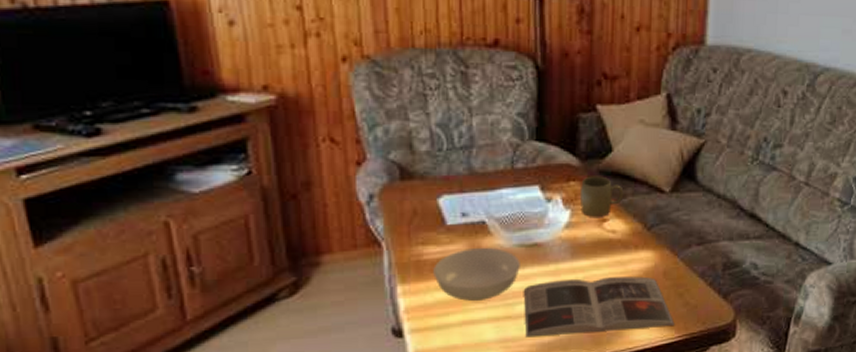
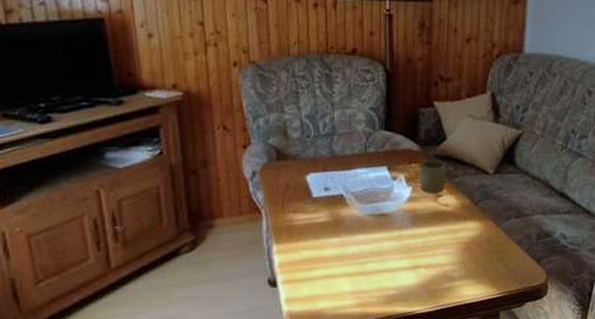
bowl: present [433,247,520,302] -> none [301,215,371,260]
magazine: present [524,276,675,338] -> none [373,243,496,290]

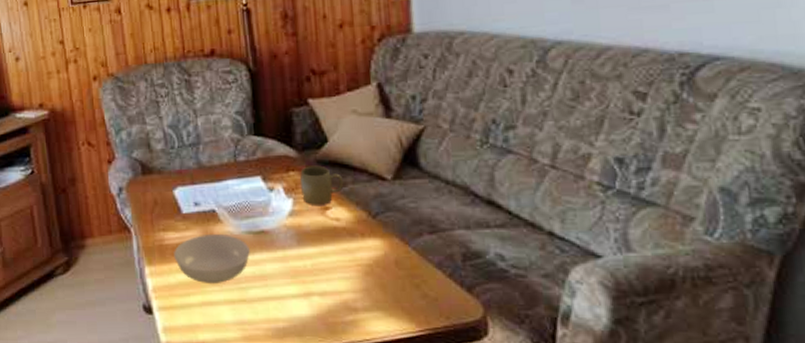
bowl: none [301,215,371,260] -> present [174,233,250,285]

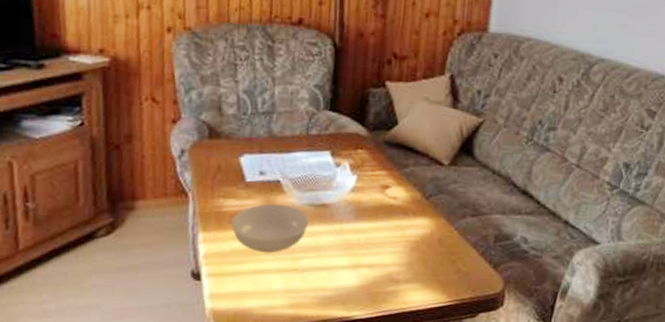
mug: present [299,165,344,205] -> none [365,145,406,184]

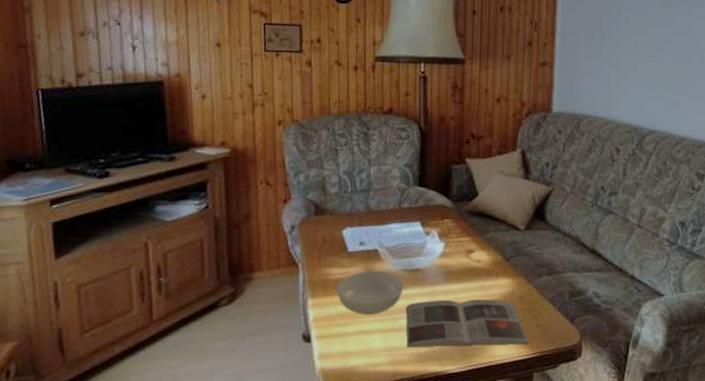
magazine: none [309,239,447,291] -> present [406,299,529,348]

